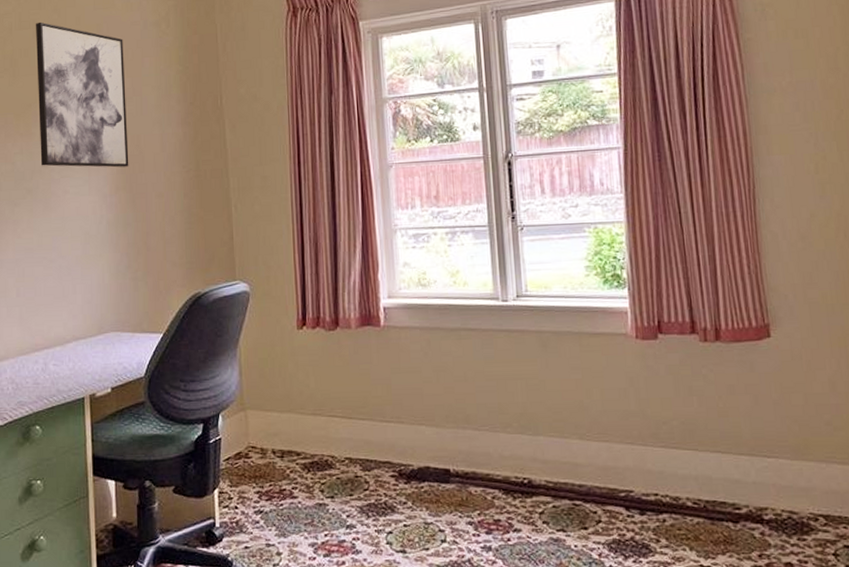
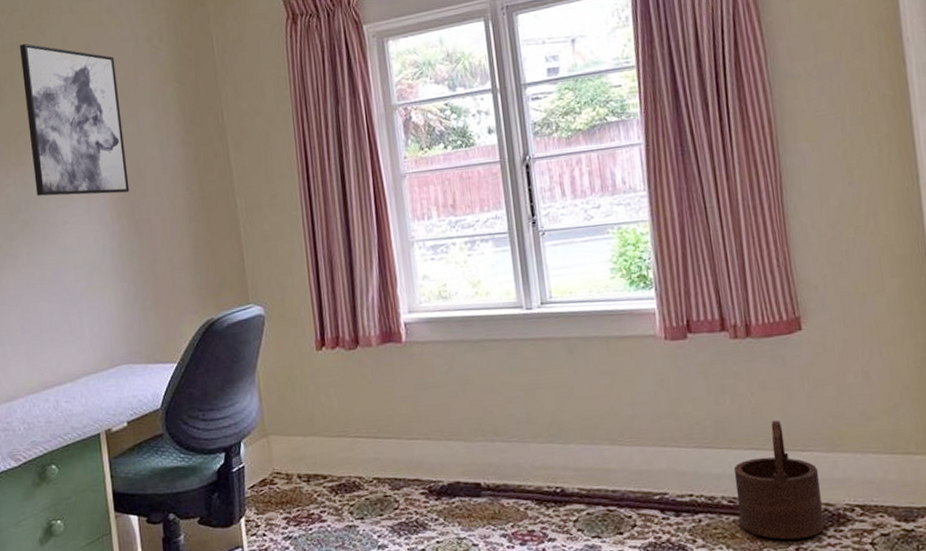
wooden bucket: none [699,425,788,545] -> present [733,421,825,540]

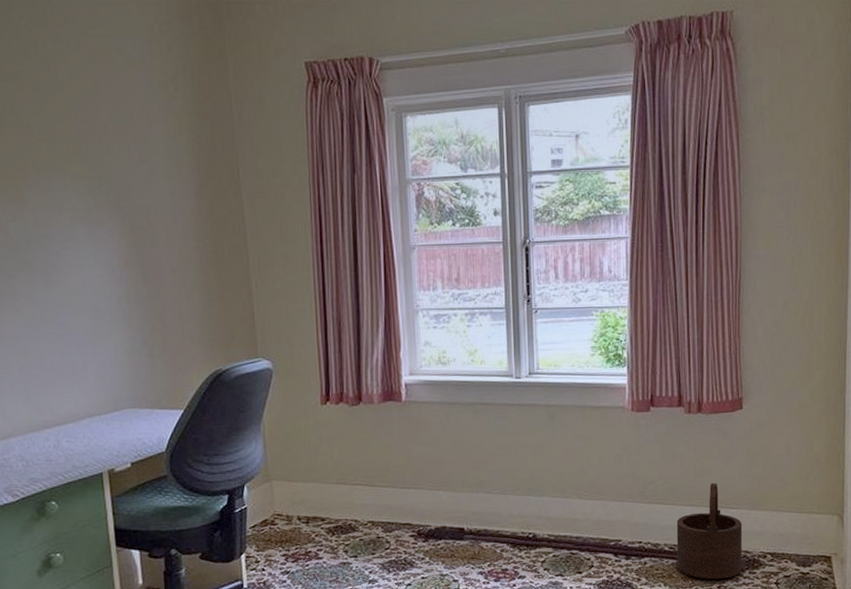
wall art: present [20,43,130,196] -> none [21,73,139,240]

